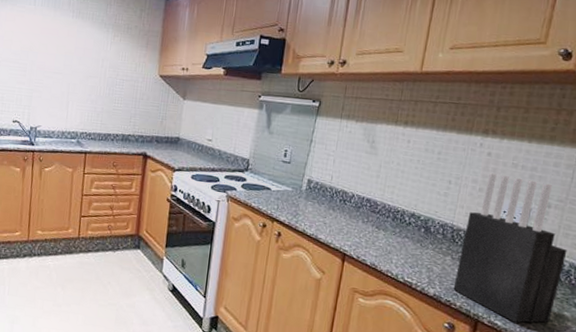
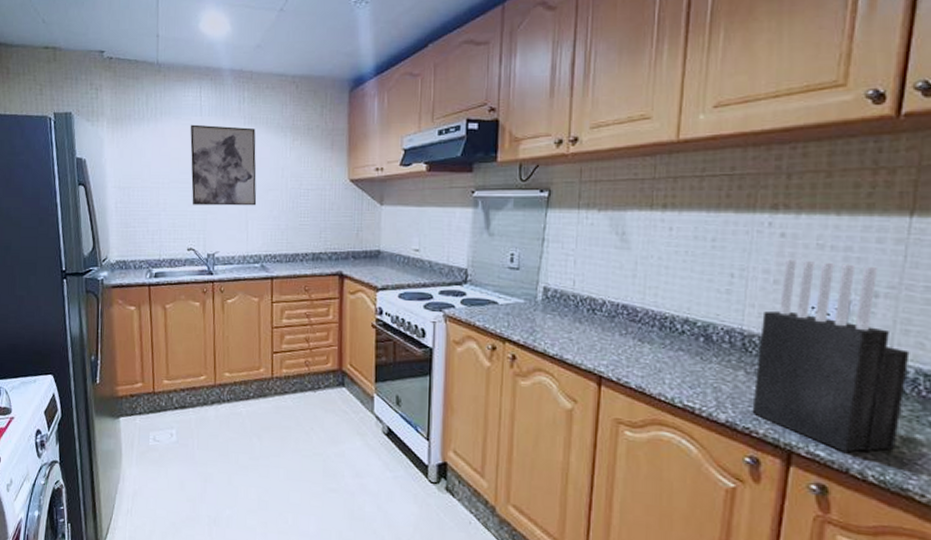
wall art: none [20,12,82,89] -> present [190,124,257,206]

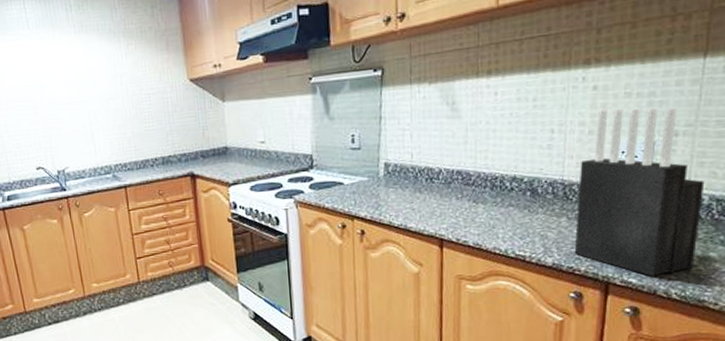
wall art: present [190,124,257,206] -> none [18,36,100,123]

